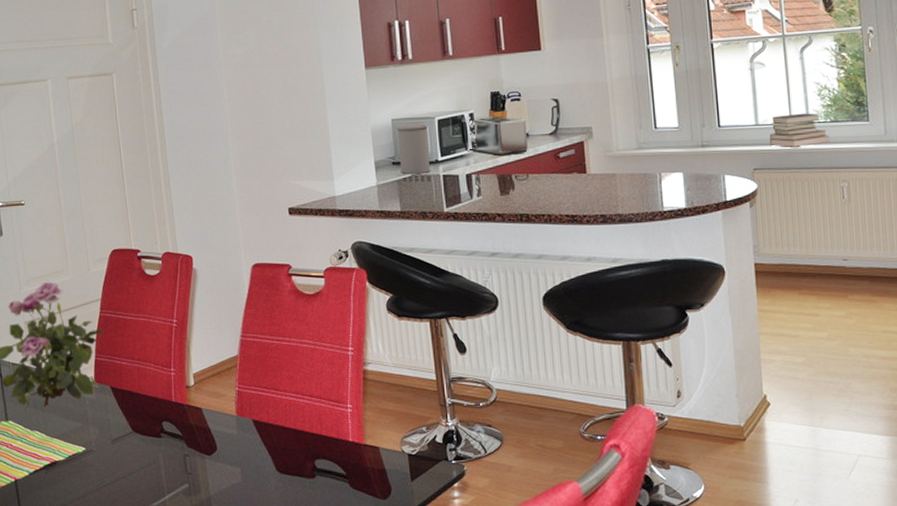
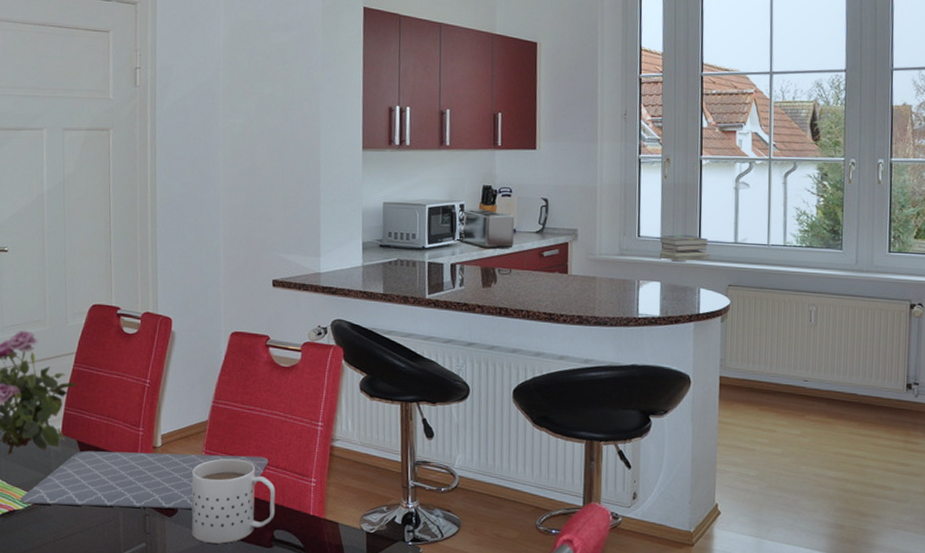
placemat: none [60,387,303,454] -> present [20,450,269,510]
mug: none [227,391,314,478] -> present [191,458,276,544]
canister: present [397,123,430,175] -> none [387,208,418,259]
books: none [678,121,732,150] -> present [660,234,710,262]
books: present [770,113,831,147] -> none [747,235,804,268]

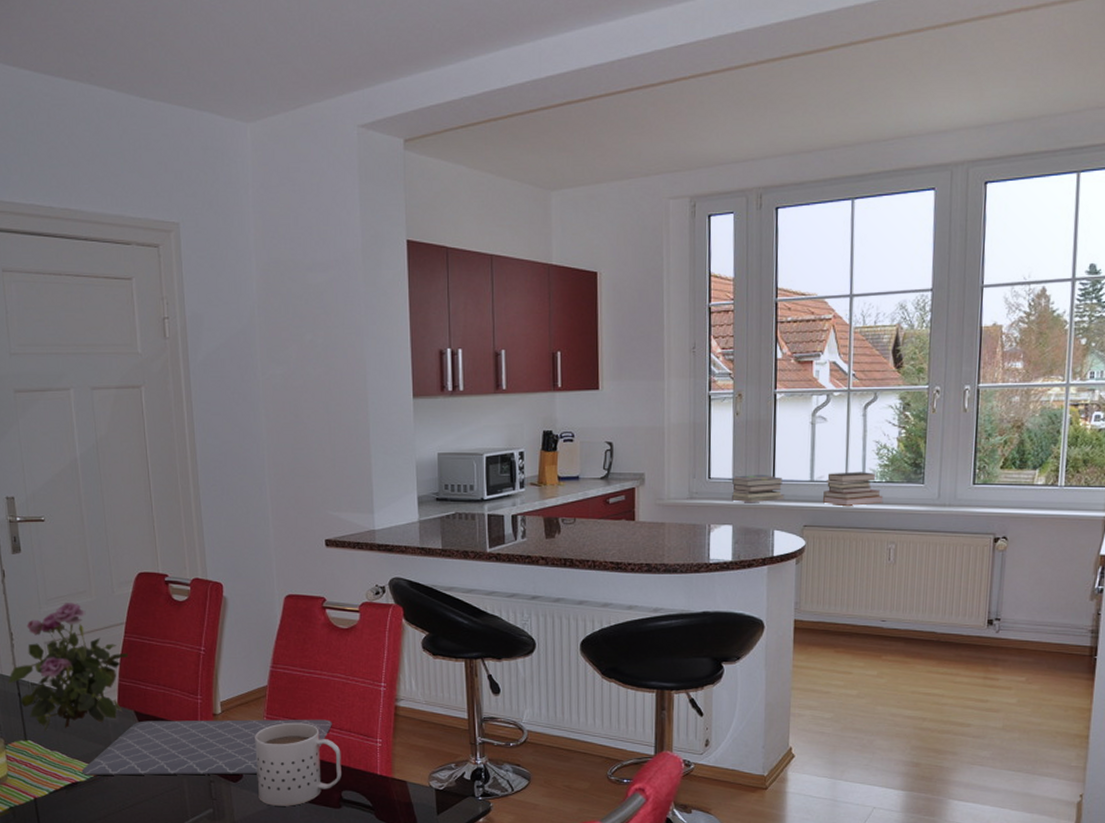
toaster: present [455,208,515,250] -> none [516,456,578,499]
books: none [747,235,804,268] -> present [823,472,884,506]

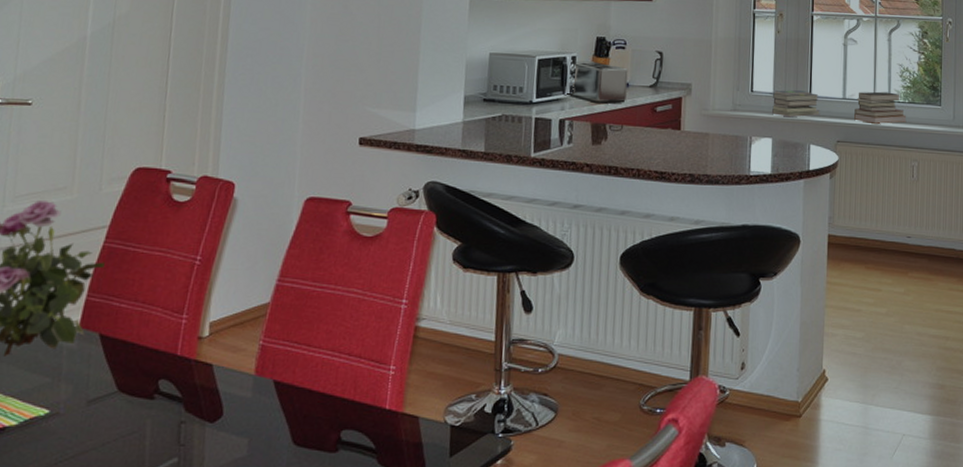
placemat: present [81,719,332,776] -> none [14,342,341,418]
mug: present [255,722,341,806] -> none [238,346,347,452]
toaster: none [516,456,578,499] -> present [565,60,628,105]

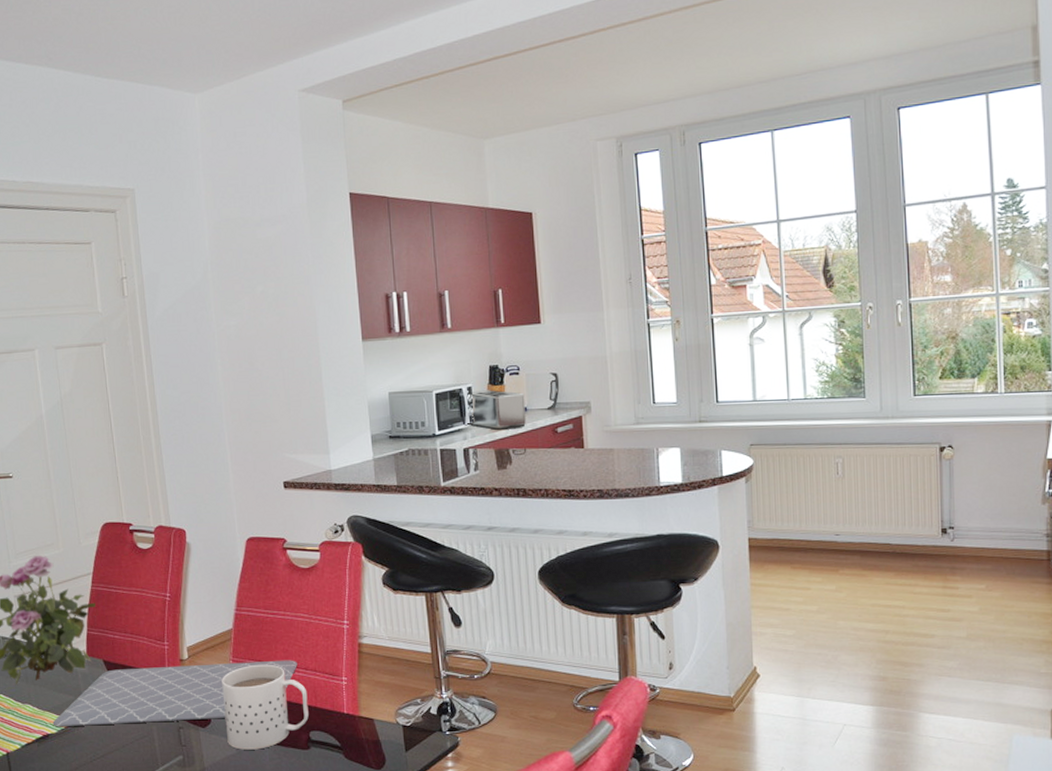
placemat: none [14,342,341,418] -> present [52,660,297,727]
mug: none [238,346,347,452] -> present [222,664,309,750]
books: present [772,89,820,118] -> none [677,396,729,426]
books: present [854,91,907,124] -> none [767,389,827,423]

